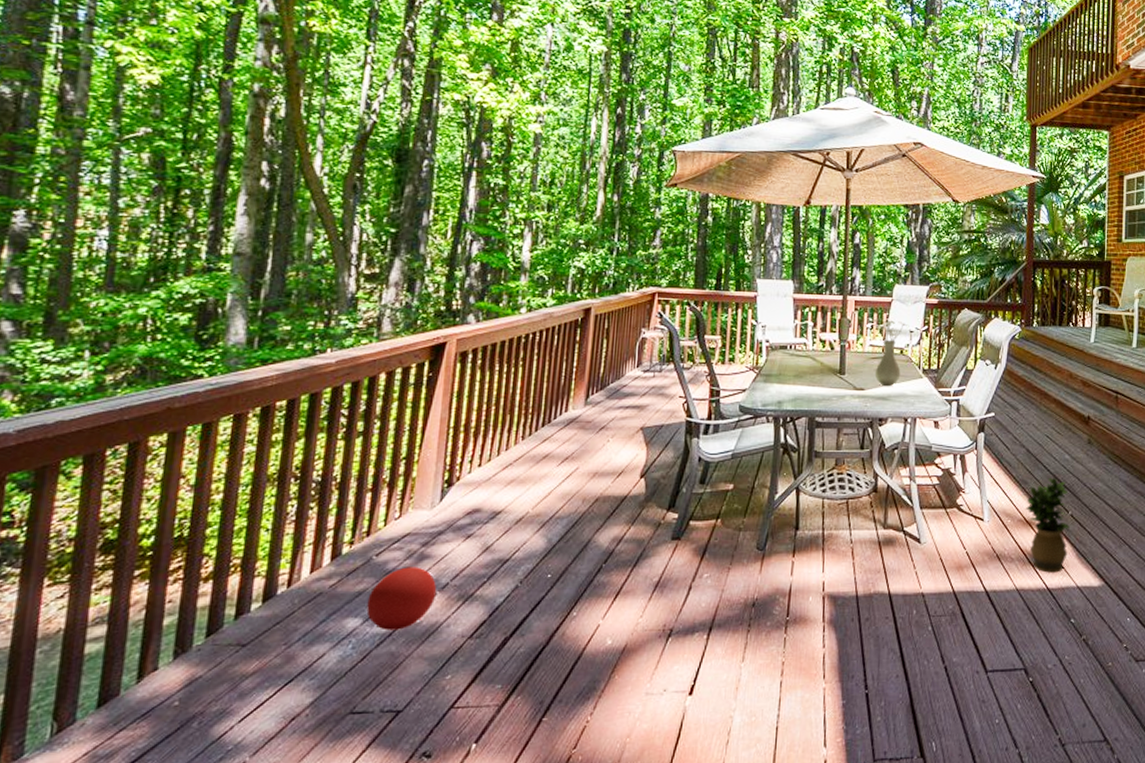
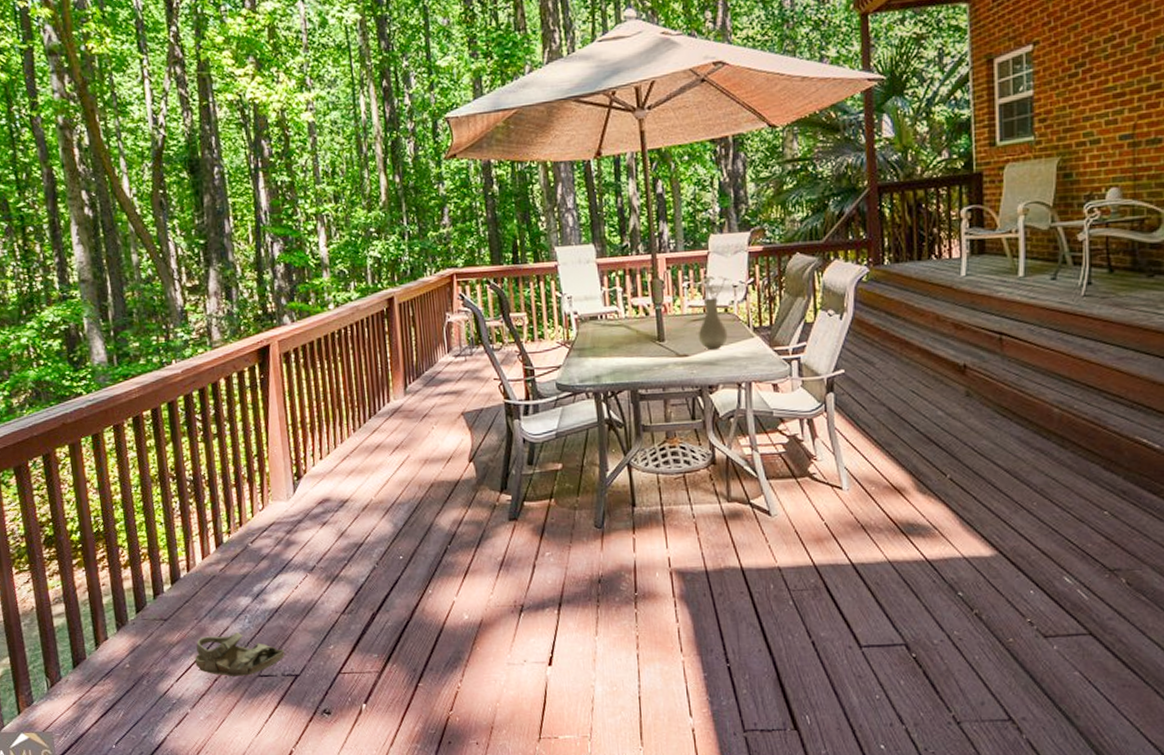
sandal: none [270,659,389,714] -> present [194,631,285,676]
ball: present [366,567,437,630] -> none [252,552,308,607]
potted plant: present [1026,477,1070,573] -> none [892,437,949,543]

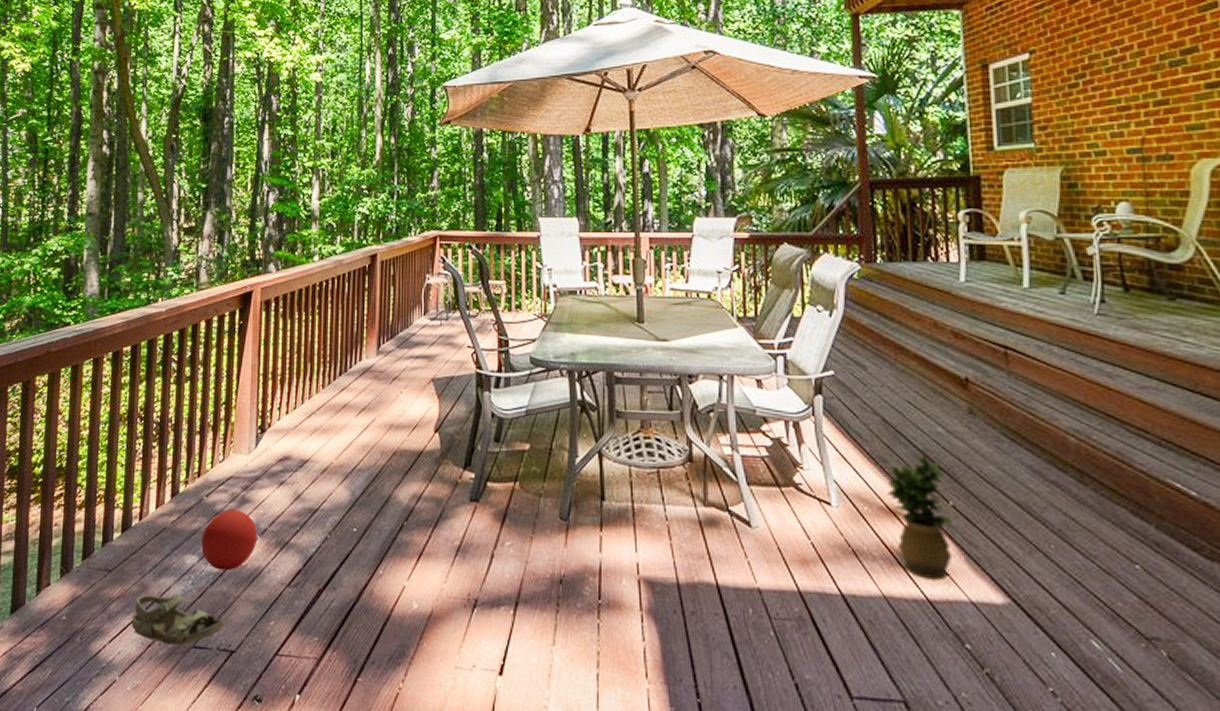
ball: none [252,552,308,607] -> present [201,509,258,571]
vase: present [686,275,732,351] -> none [669,257,716,338]
potted plant: none [892,437,949,543] -> present [887,455,952,581]

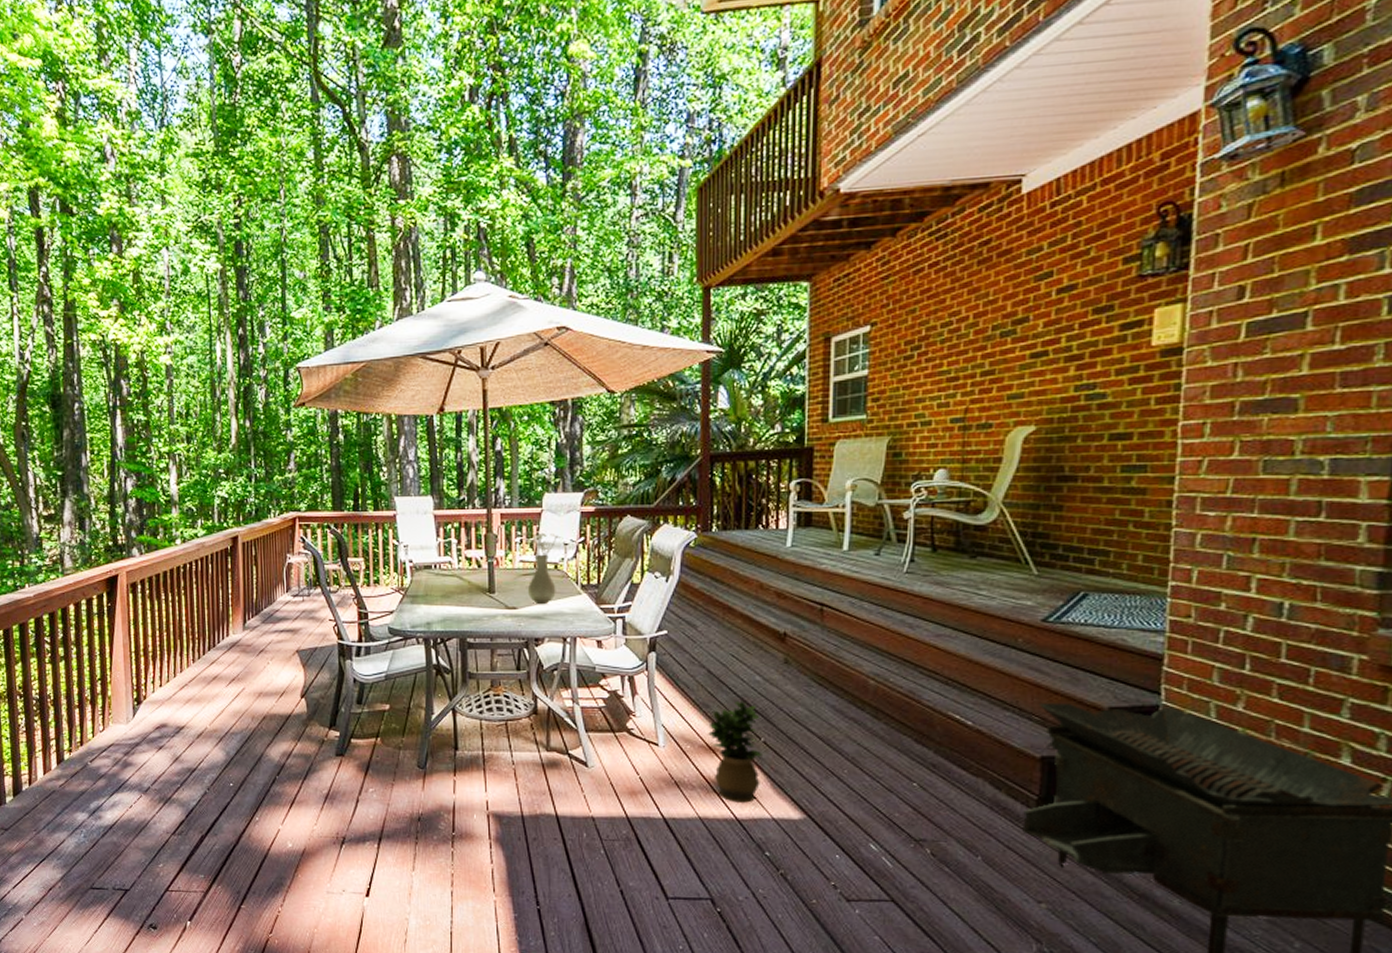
sandal: present [131,593,223,646] -> none [31,845,116,887]
ball: present [201,509,258,571] -> none [89,772,142,824]
vase: none [669,257,716,338] -> present [519,531,563,605]

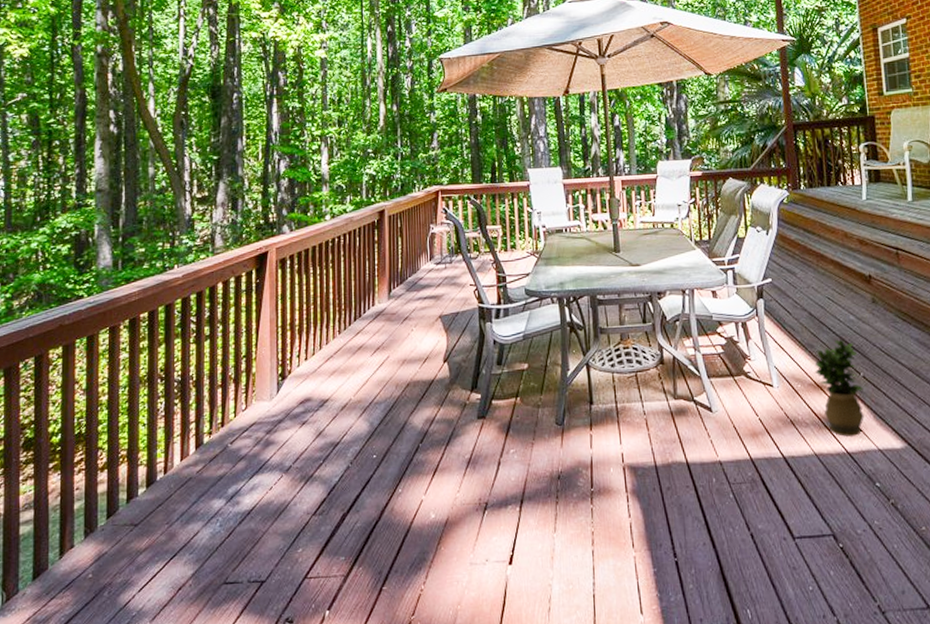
vase: present [519,531,563,605] -> none [639,195,677,261]

